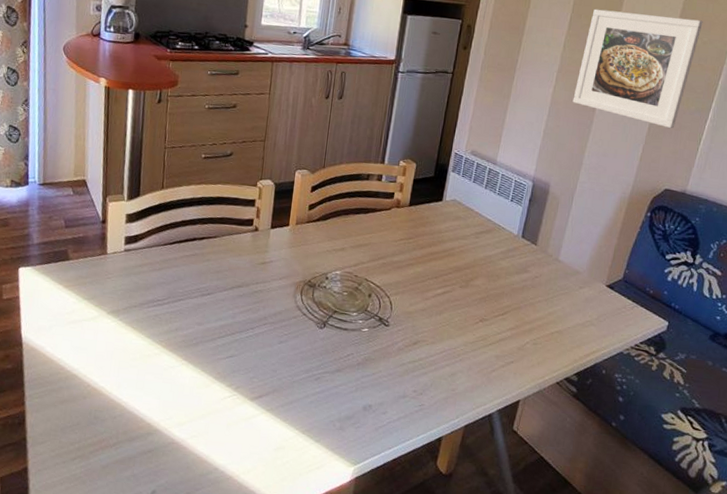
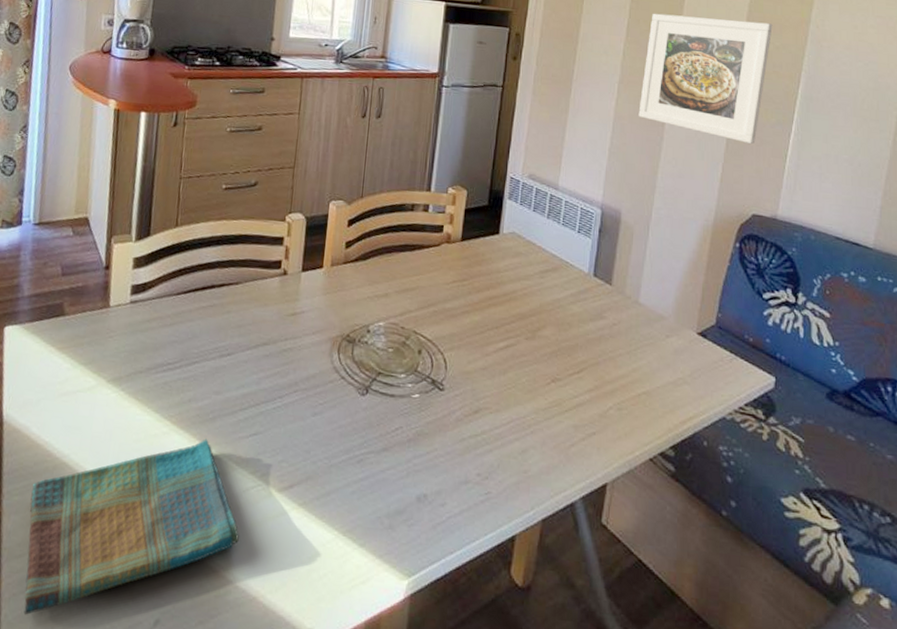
dish towel: none [47,359,218,485] -> present [23,438,239,615]

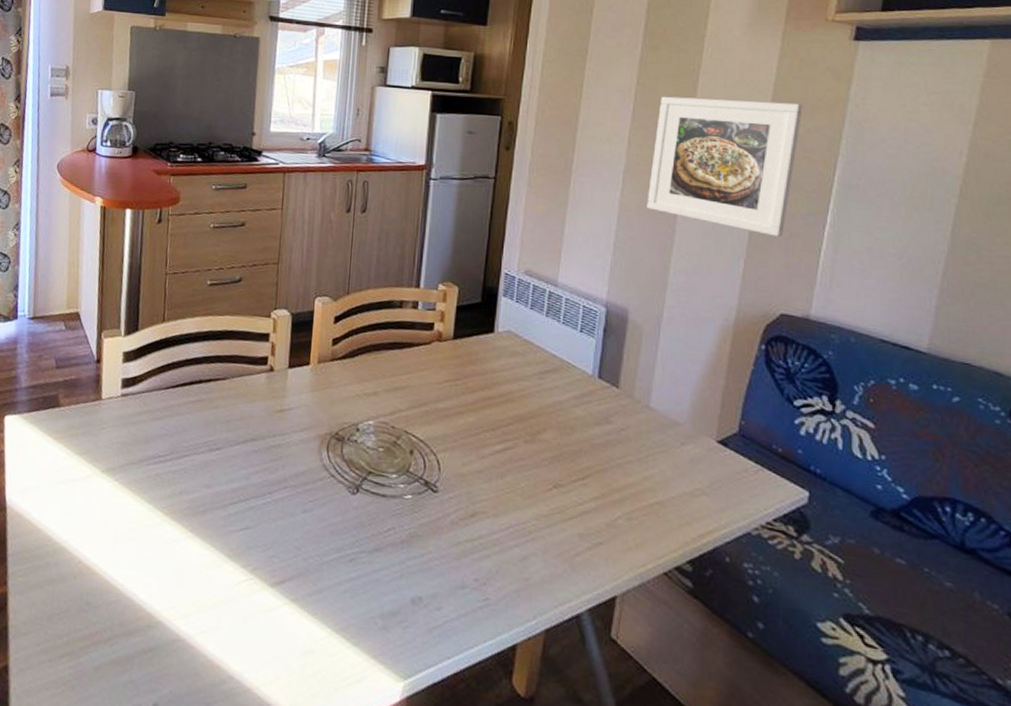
dish towel: present [23,438,239,615] -> none [30,530,233,690]

